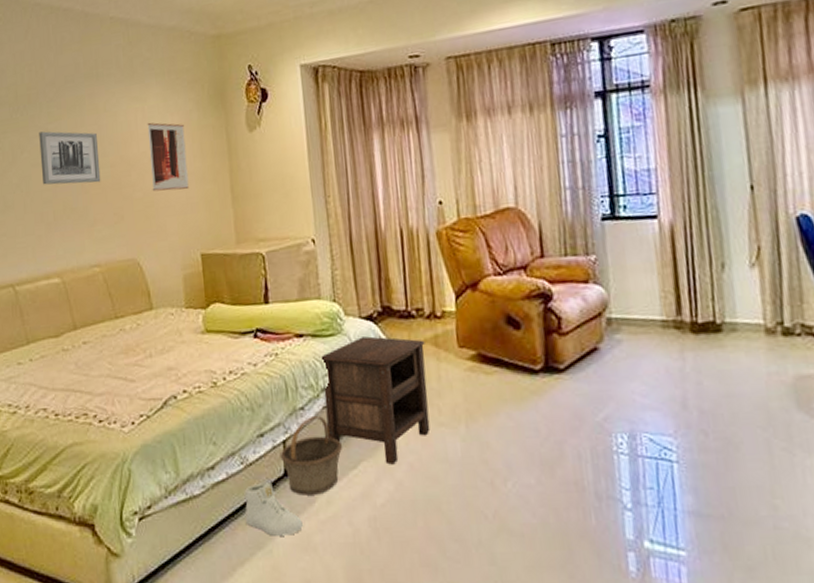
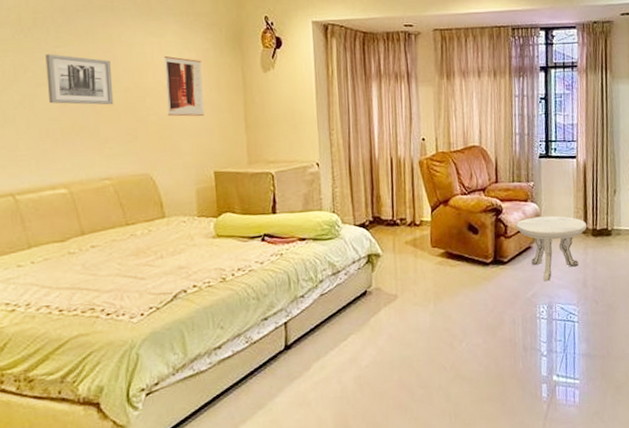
sneaker: present [245,482,303,536] -> none [248,356,299,397]
basket: present [280,416,343,496] -> none [281,302,336,364]
nightstand: present [319,336,431,465] -> none [319,239,407,336]
side table: none [574,302,683,400] -> present [516,215,587,282]

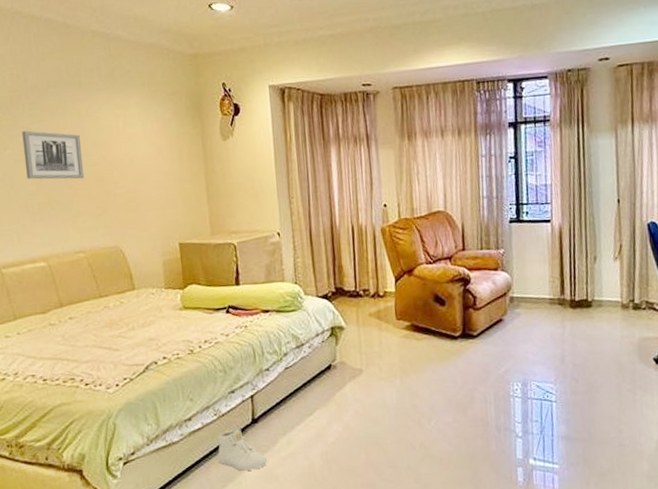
wall art: present [164,55,204,117] -> none [128,127,168,189]
sneaker: none [248,356,299,397] -> present [218,429,267,471]
side table: present [516,215,587,282] -> none [486,285,565,357]

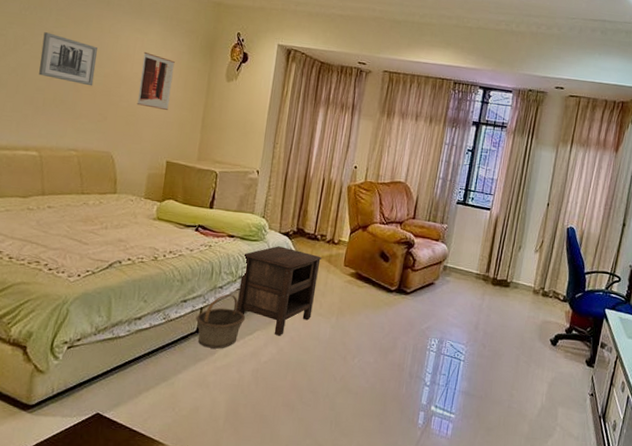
wall art: none [128,127,168,189] -> present [136,51,175,111]
sneaker: present [218,429,267,471] -> none [157,335,202,374]
basket: none [248,375,302,438] -> present [195,294,246,349]
nightstand: none [282,311,373,412] -> present [236,246,322,336]

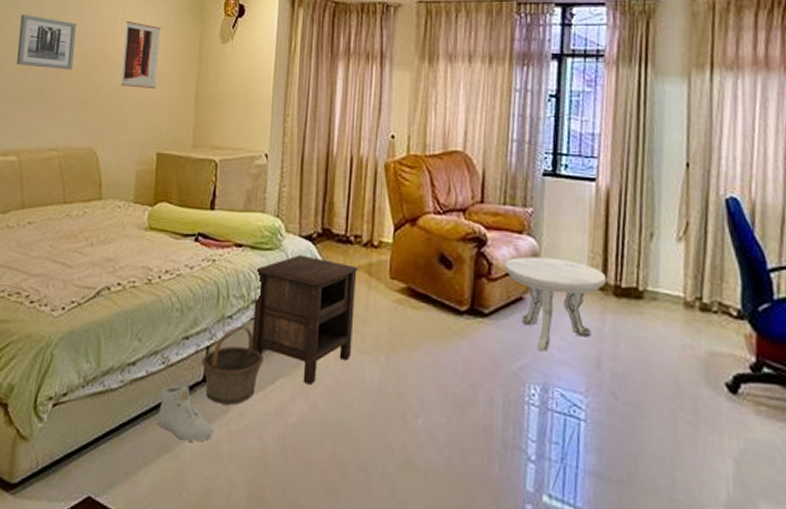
sneaker: none [157,335,202,374] -> present [157,385,213,442]
side table: none [424,256,489,318] -> present [505,256,607,352]

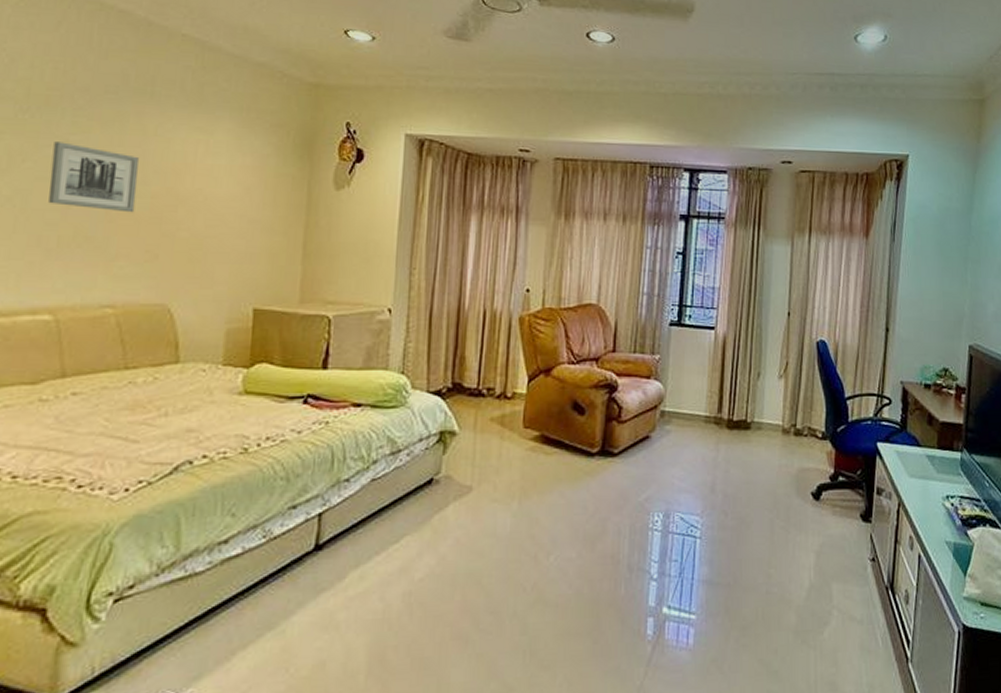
wall art: present [120,20,161,90] -> none [203,158,257,238]
sneaker: present [157,385,213,442] -> none [257,557,327,615]
basket: present [201,326,264,405] -> none [312,489,387,571]
nightstand: present [252,255,359,385] -> none [372,411,491,539]
side table: present [505,256,607,352] -> none [634,399,722,483]

